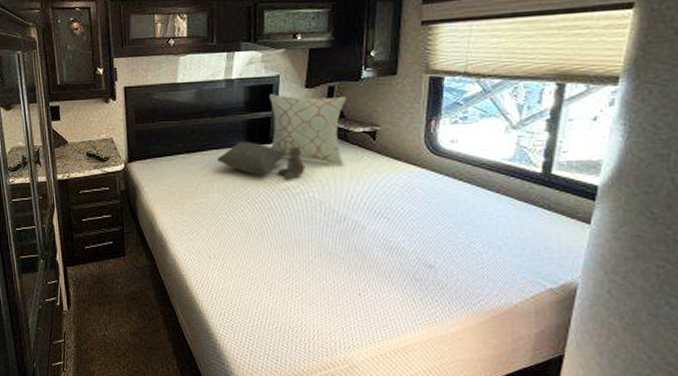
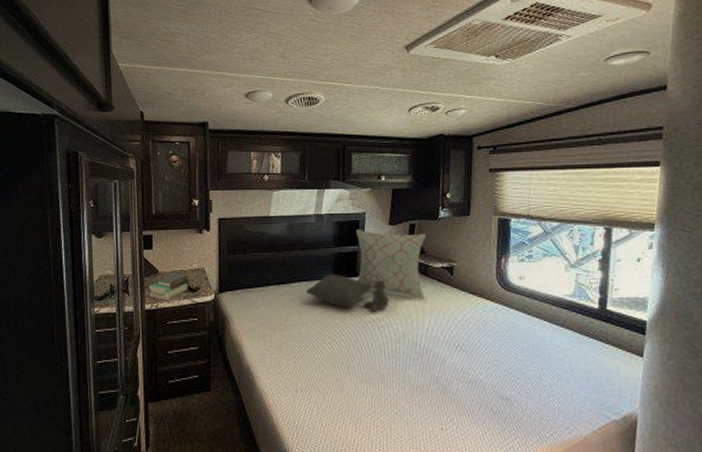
books: none [59,144,99,171] -> present [148,274,190,301]

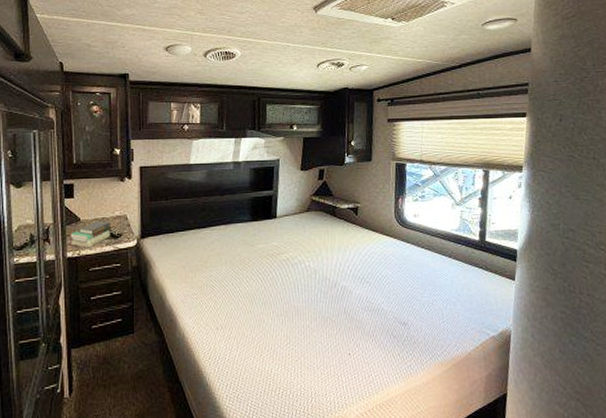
pillow: present [306,275,372,307] -> none [225,217,286,248]
pillow: present [356,230,426,300] -> none [271,175,334,238]
stuffed animal: present [363,276,390,313] -> none [278,218,302,252]

